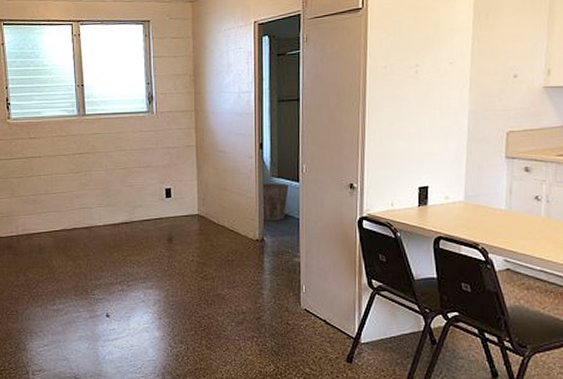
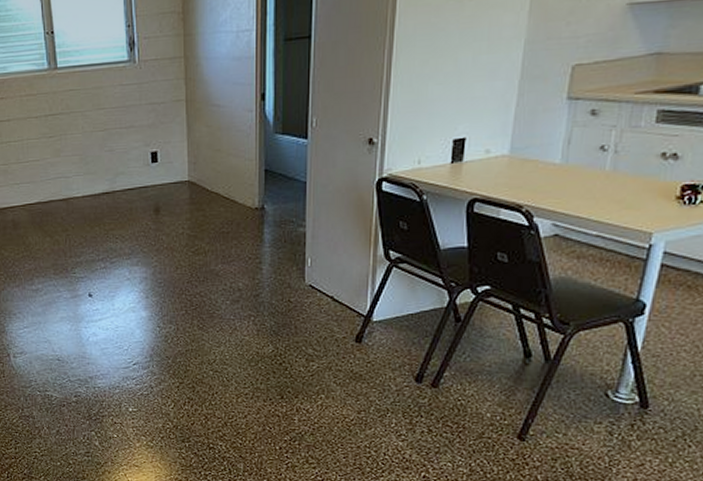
waste bin: present [263,183,288,221] -> none [264,141,294,186]

